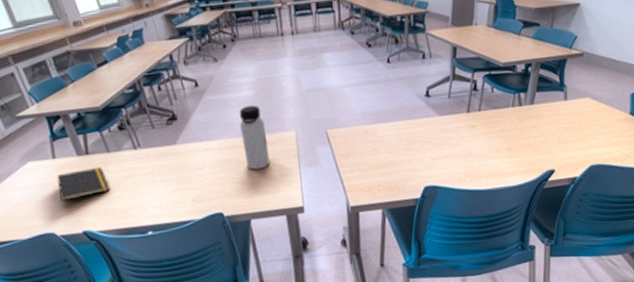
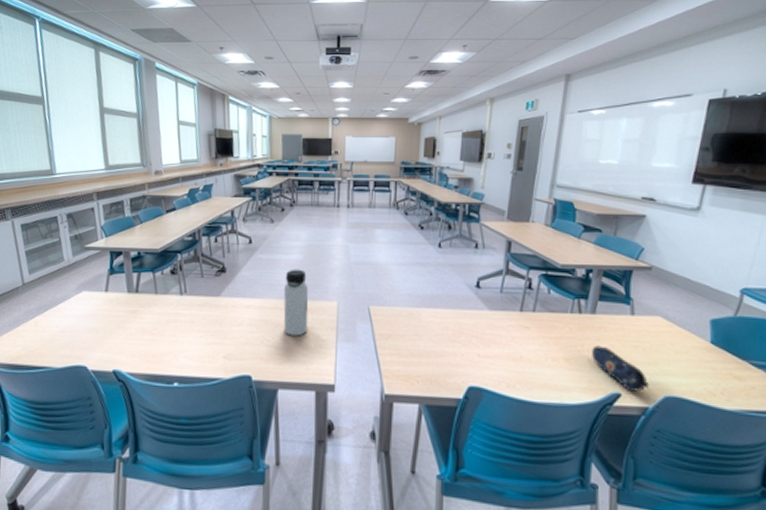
notepad: present [56,167,110,209] -> none [101,307,150,343]
pencil case: none [530,132,579,167] -> present [592,345,650,392]

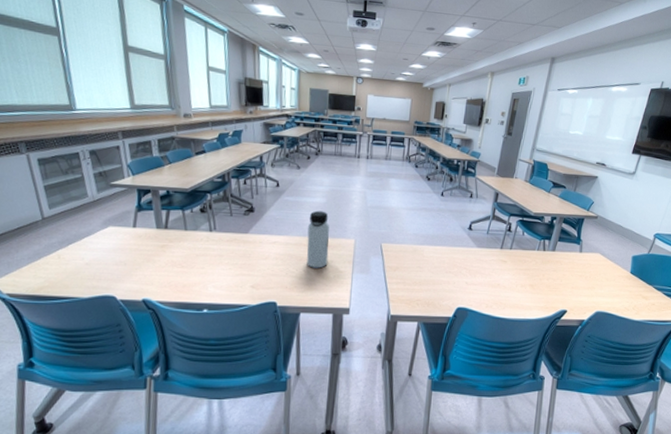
pencil case: present [592,345,650,392] -> none [550,275,587,309]

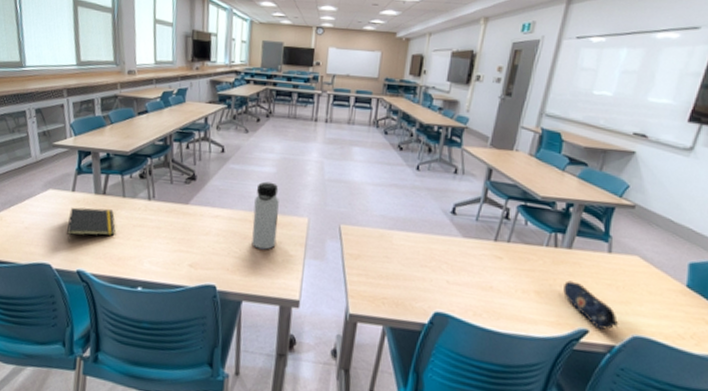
notepad: none [129,241,179,275] -> present [66,207,116,243]
pencil case: none [550,275,587,309] -> present [563,280,619,330]

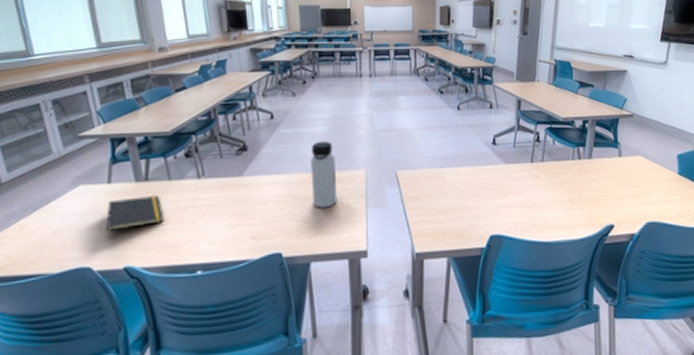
pencil case: present [563,280,619,330] -> none [590,186,635,222]

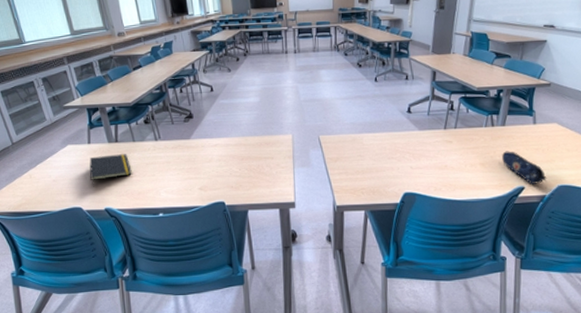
water bottle: present [311,141,337,208] -> none [245,110,269,166]
pencil case: none [590,186,635,222] -> present [502,151,547,184]

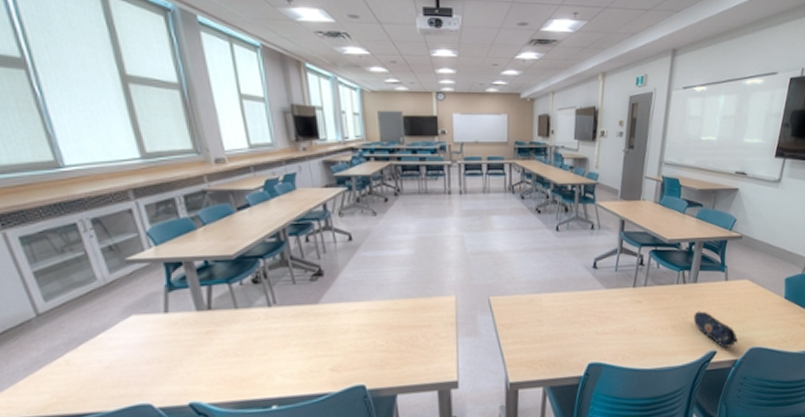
notepad: present [89,154,132,187] -> none [165,326,232,374]

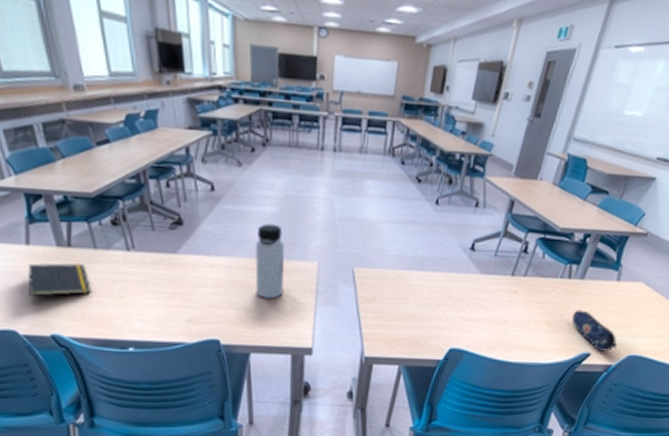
notepad: none [165,326,232,374] -> present [28,263,91,305]
water bottle: none [395,265,425,338] -> present [255,223,285,299]

